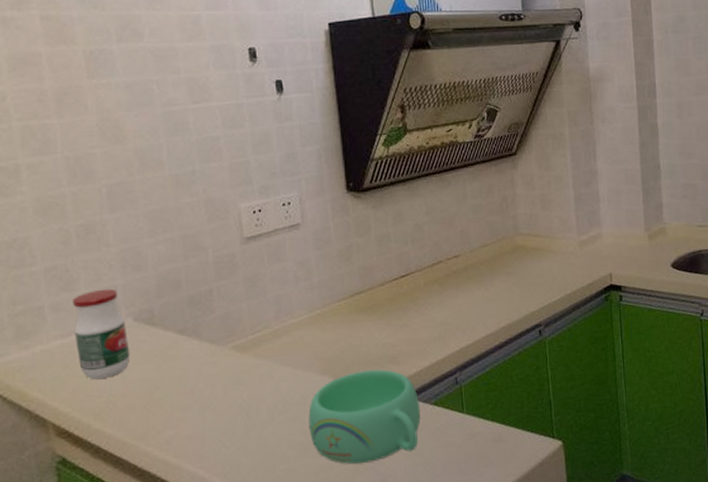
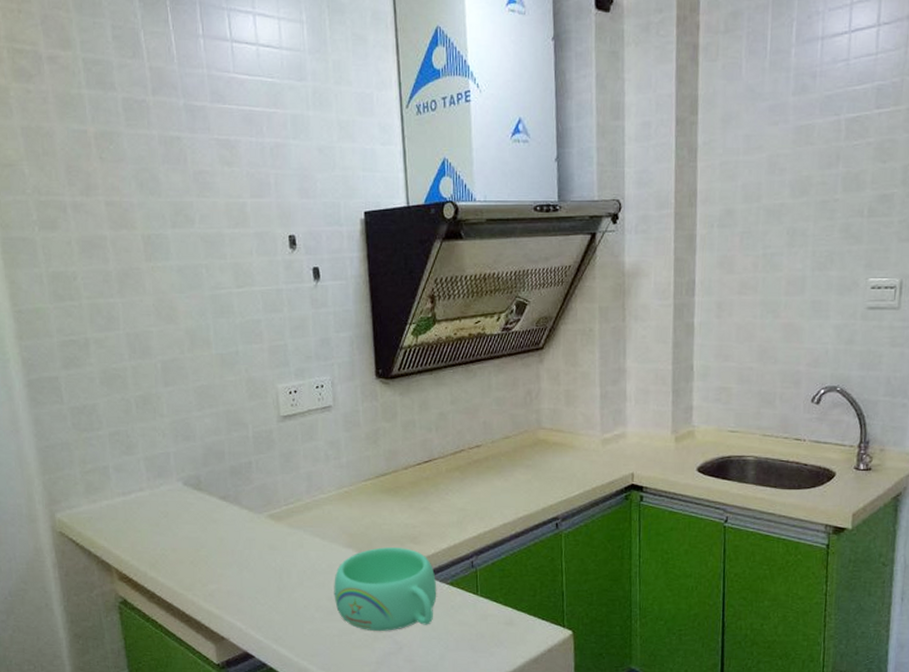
jar: present [72,289,131,380] -> none [132,455,180,535]

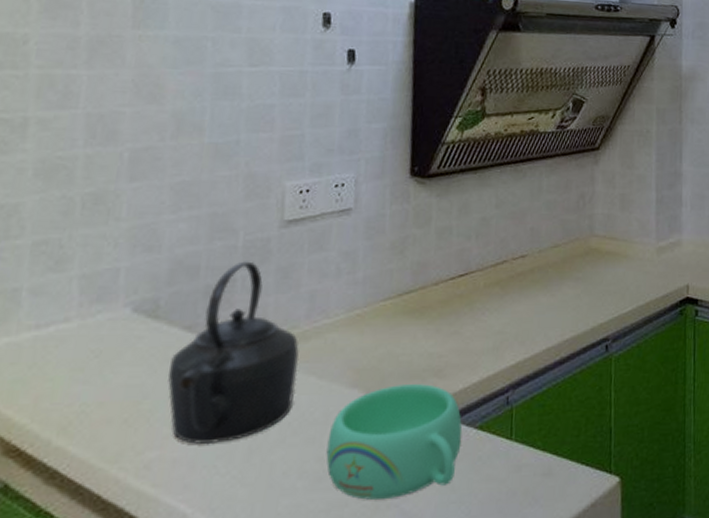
kettle: none [214,448,306,583] -> present [167,261,300,445]

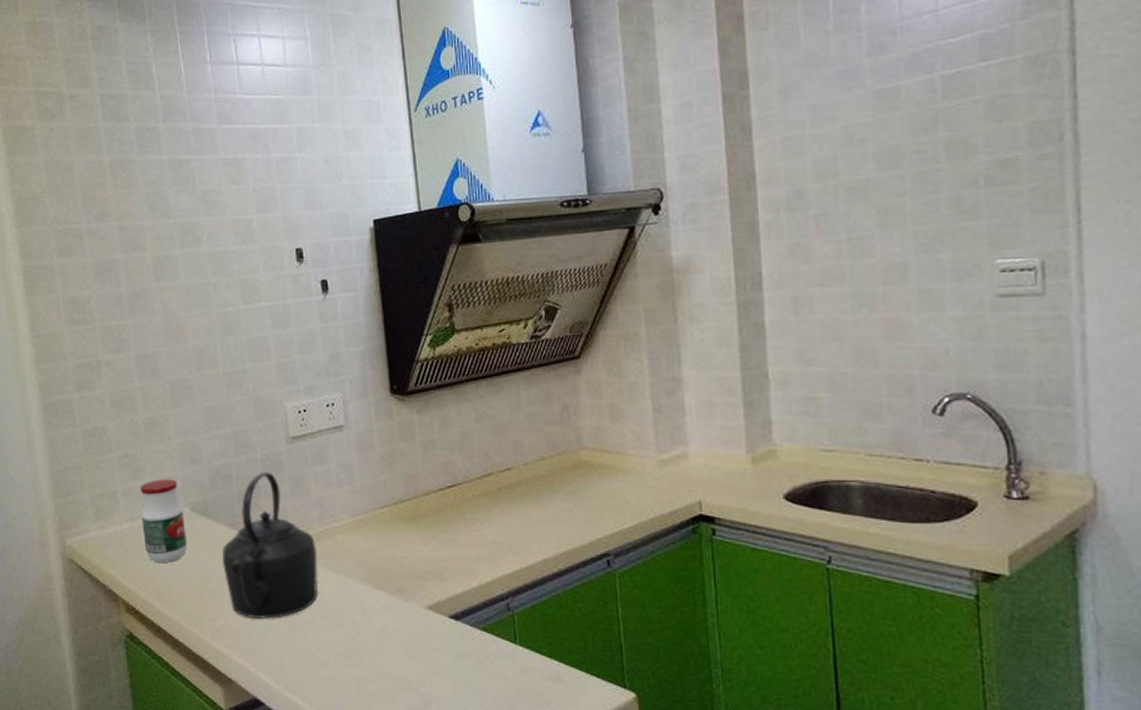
jar: none [52,271,122,384] -> present [140,479,187,564]
mug: present [326,384,463,500] -> none [350,584,468,682]

